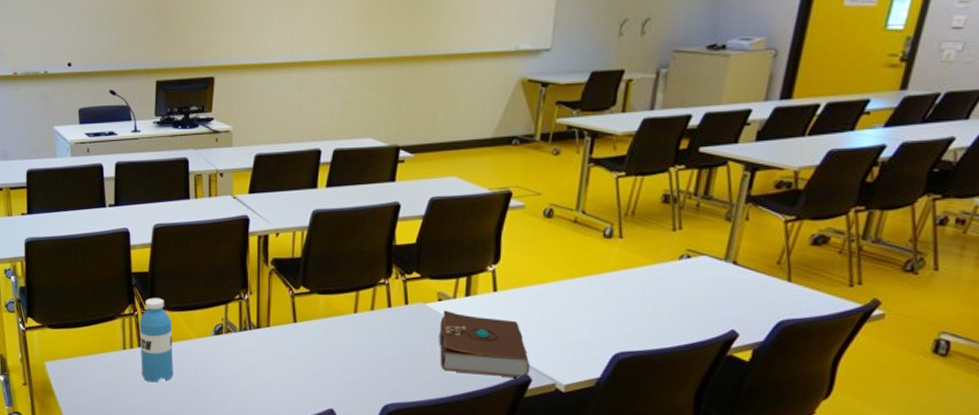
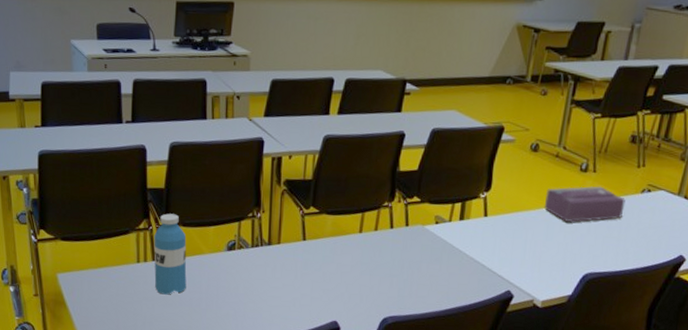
book: present [439,310,530,378] -> none [434,232,513,294]
tissue box: none [562,253,660,295] -> present [543,186,626,223]

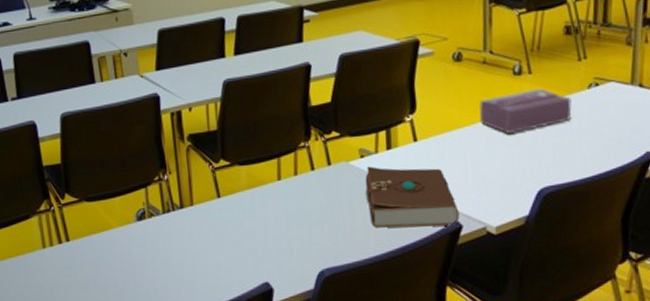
water bottle: present [154,213,187,295] -> none [57,189,99,279]
book: none [434,232,513,294] -> present [365,166,460,228]

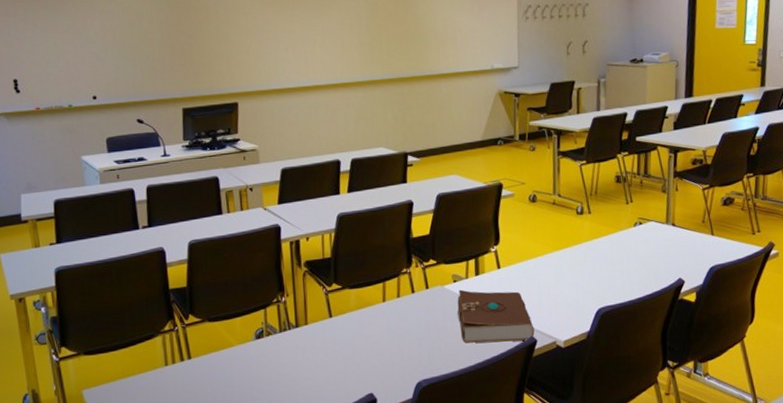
tissue box: present [479,88,572,134] -> none [550,225,622,263]

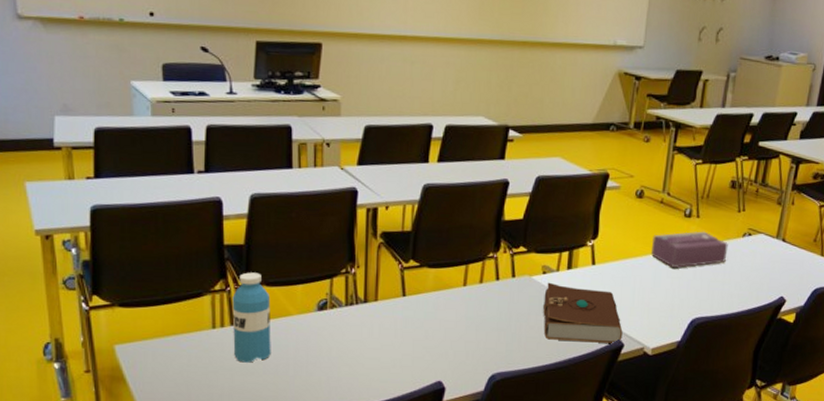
water bottle: none [180,311,218,395] -> present [232,272,271,363]
tissue box: none [550,225,622,263] -> present [650,231,728,268]

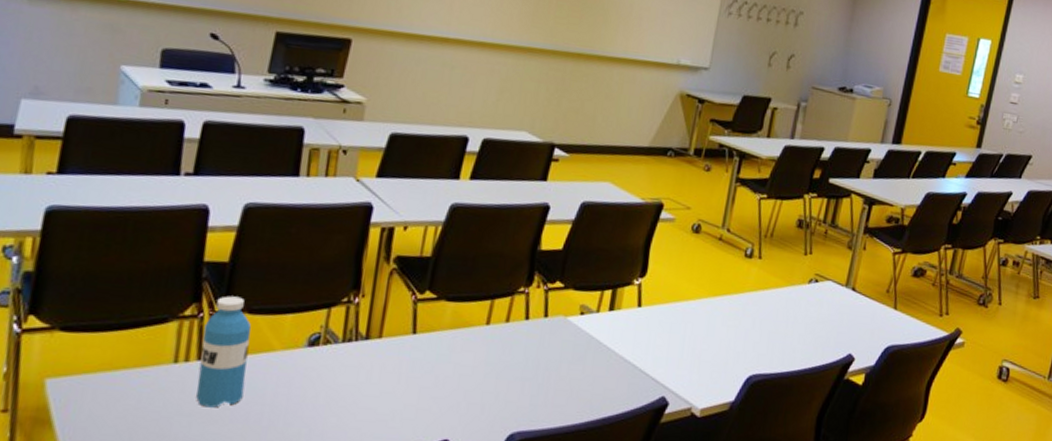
book: present [543,282,623,343] -> none [576,324,669,401]
tissue box: present [650,231,728,268] -> none [705,274,792,316]

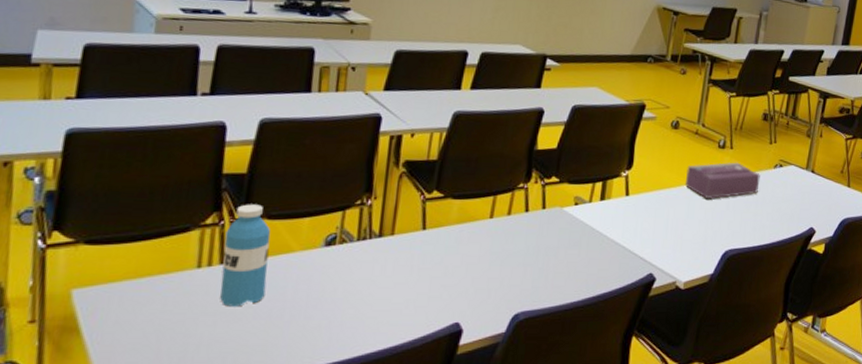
tissue box: none [705,274,792,316] -> present [684,162,760,199]

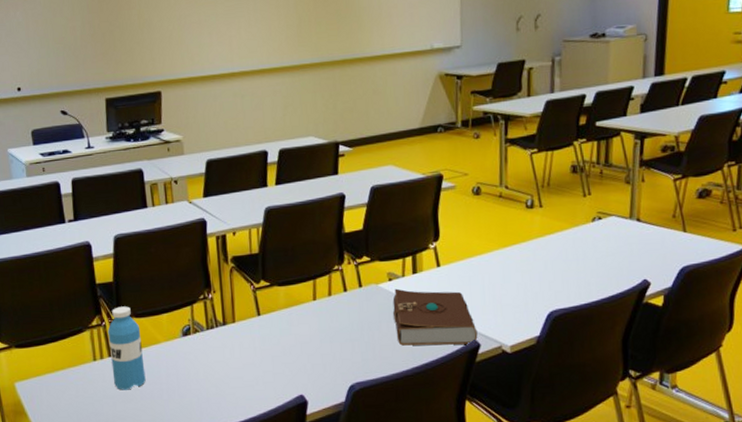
book: none [573,214,655,277] -> present [392,288,478,346]
tissue box: present [684,162,760,199] -> none [495,220,578,261]

